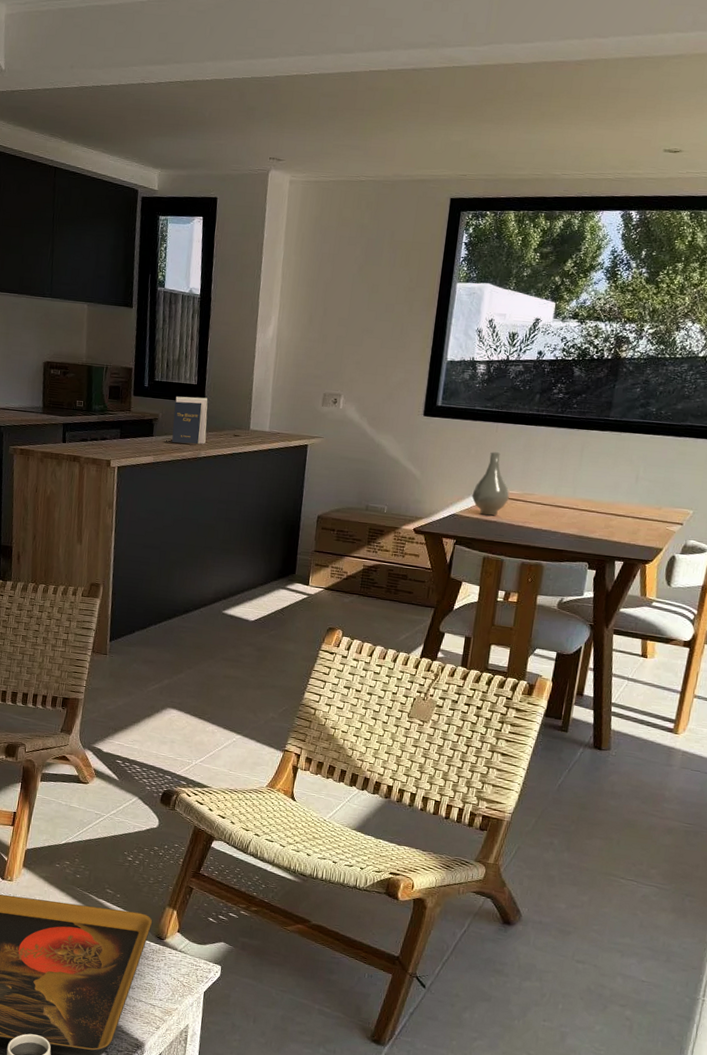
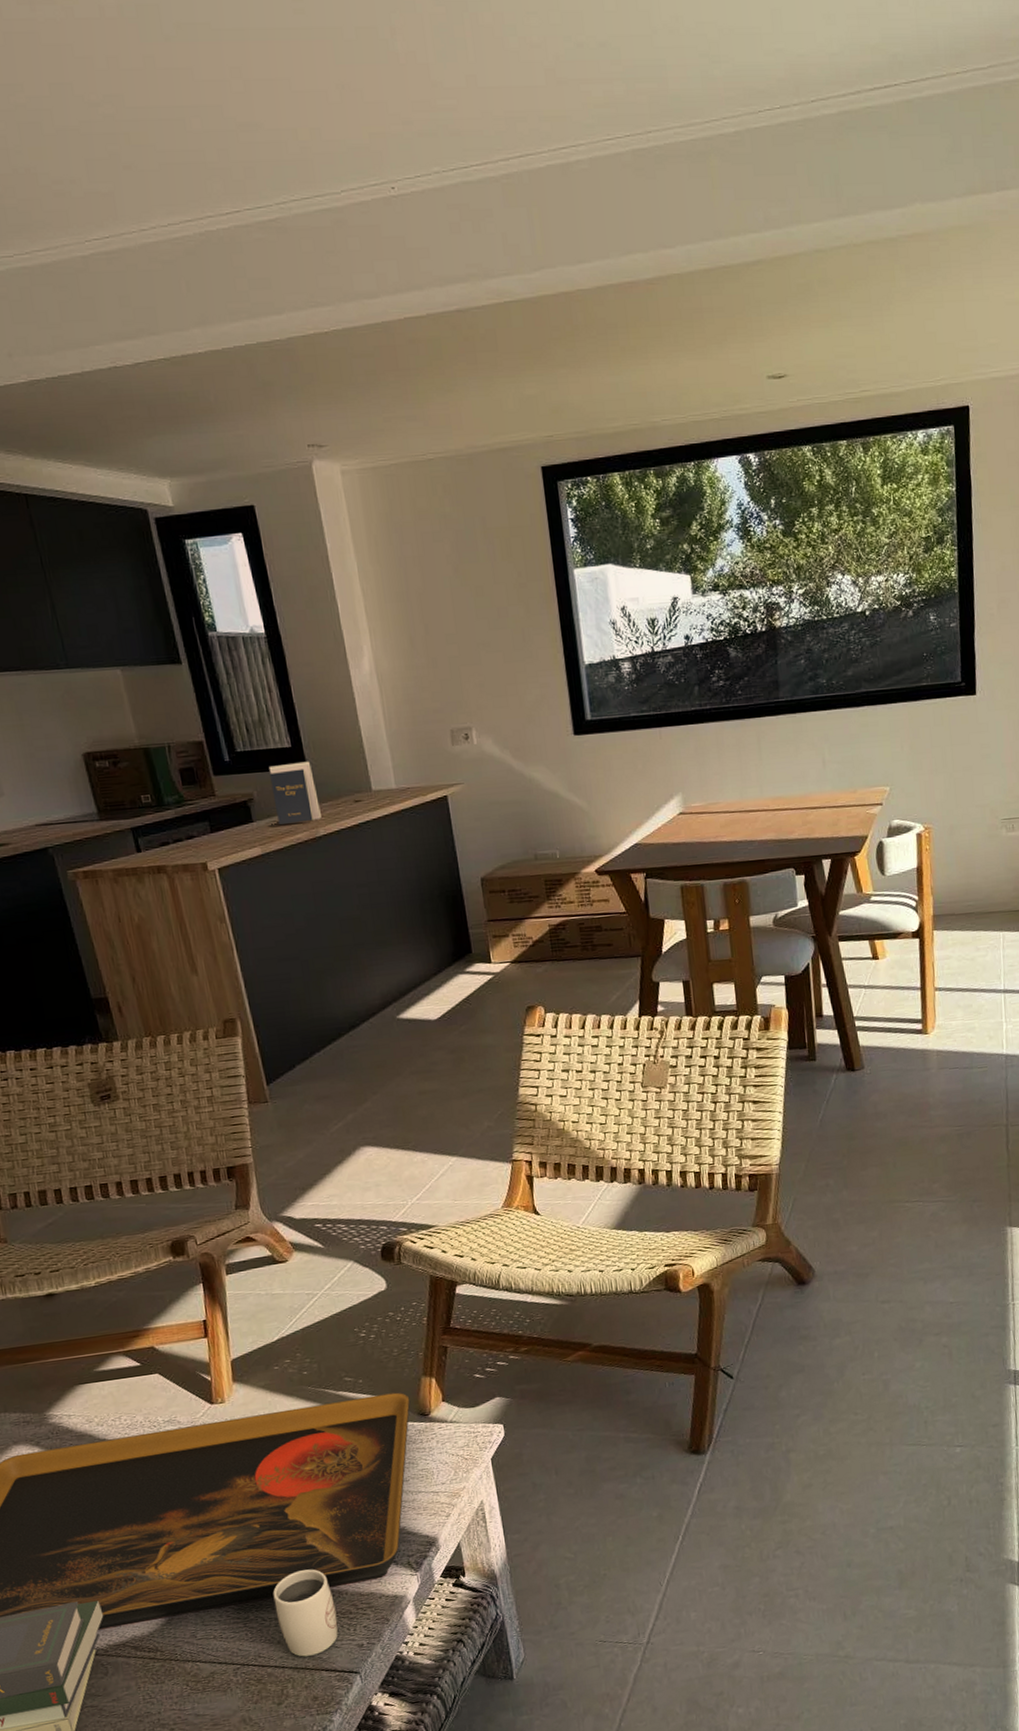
vase: present [472,452,510,516] -> none [651,762,694,838]

